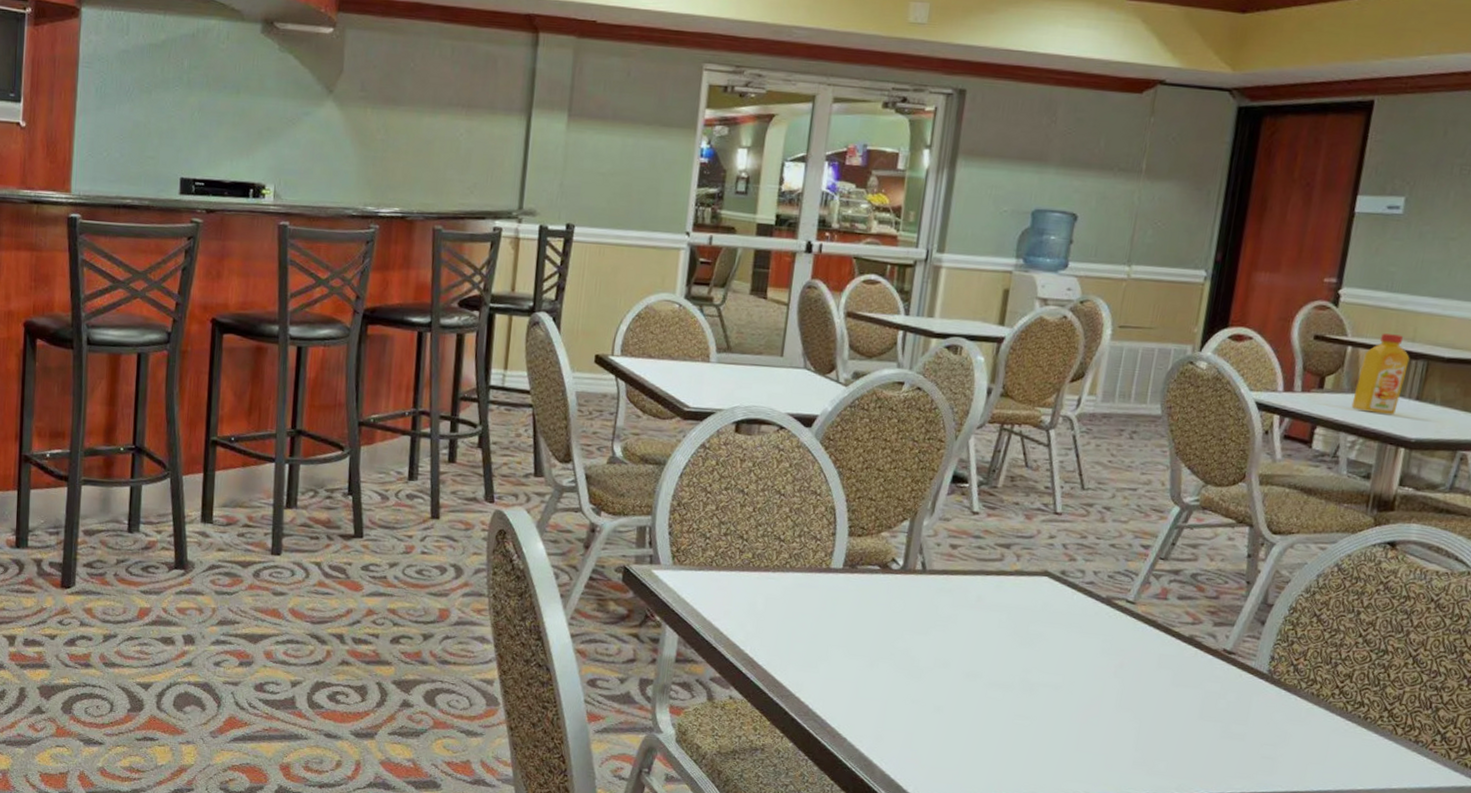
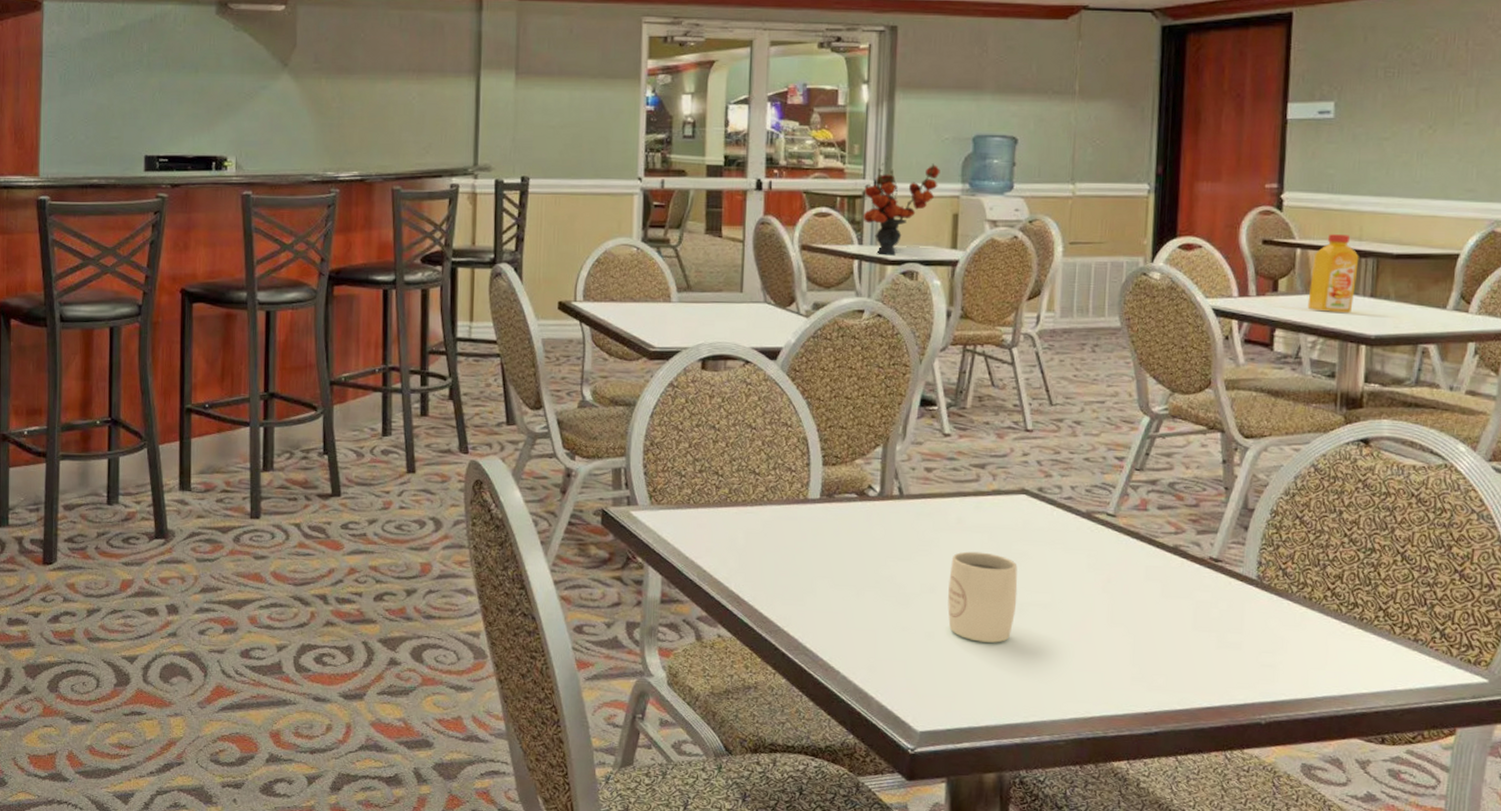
bouquet: none [911,225,995,330] -> present [862,156,940,257]
mug: none [958,629,1033,720] -> present [947,551,1018,643]

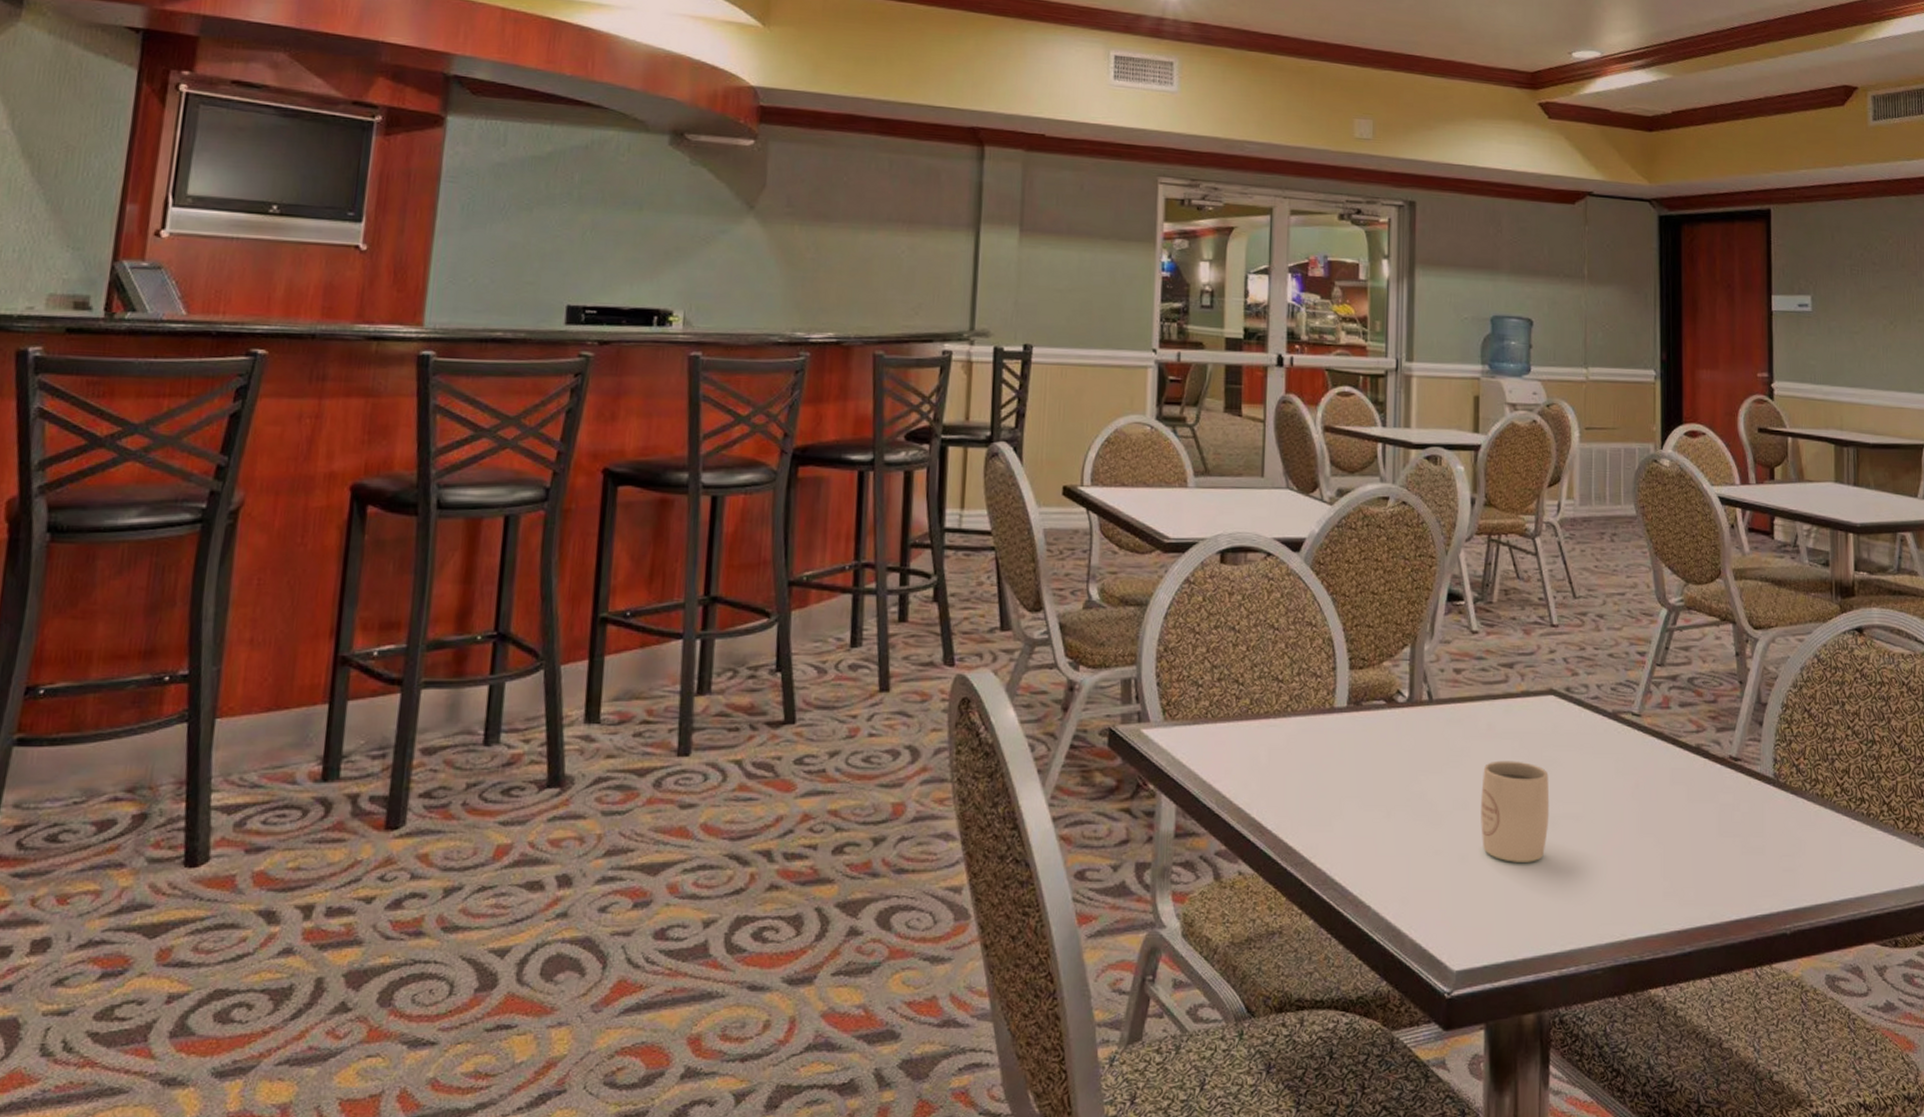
bouquet: present [862,156,940,257] -> none [1385,334,1461,440]
juice bottle: present [1307,234,1359,313] -> none [1801,423,1842,501]

